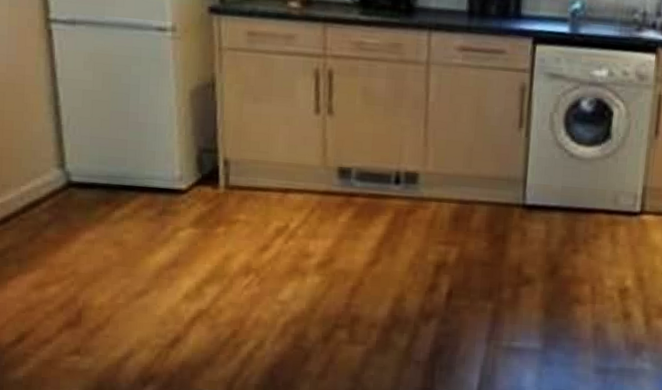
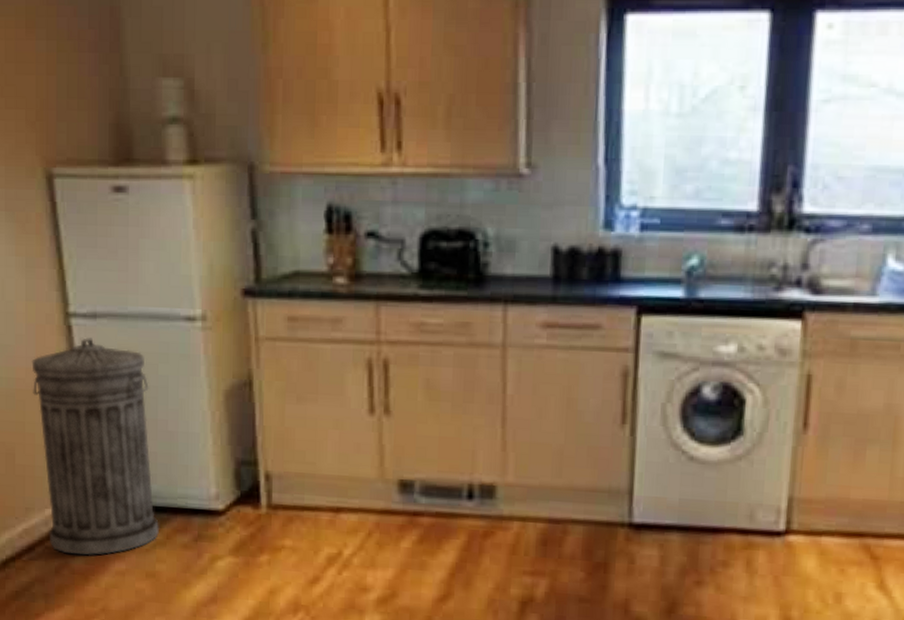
trash can: none [12,41,127,227] -> present [31,337,159,556]

